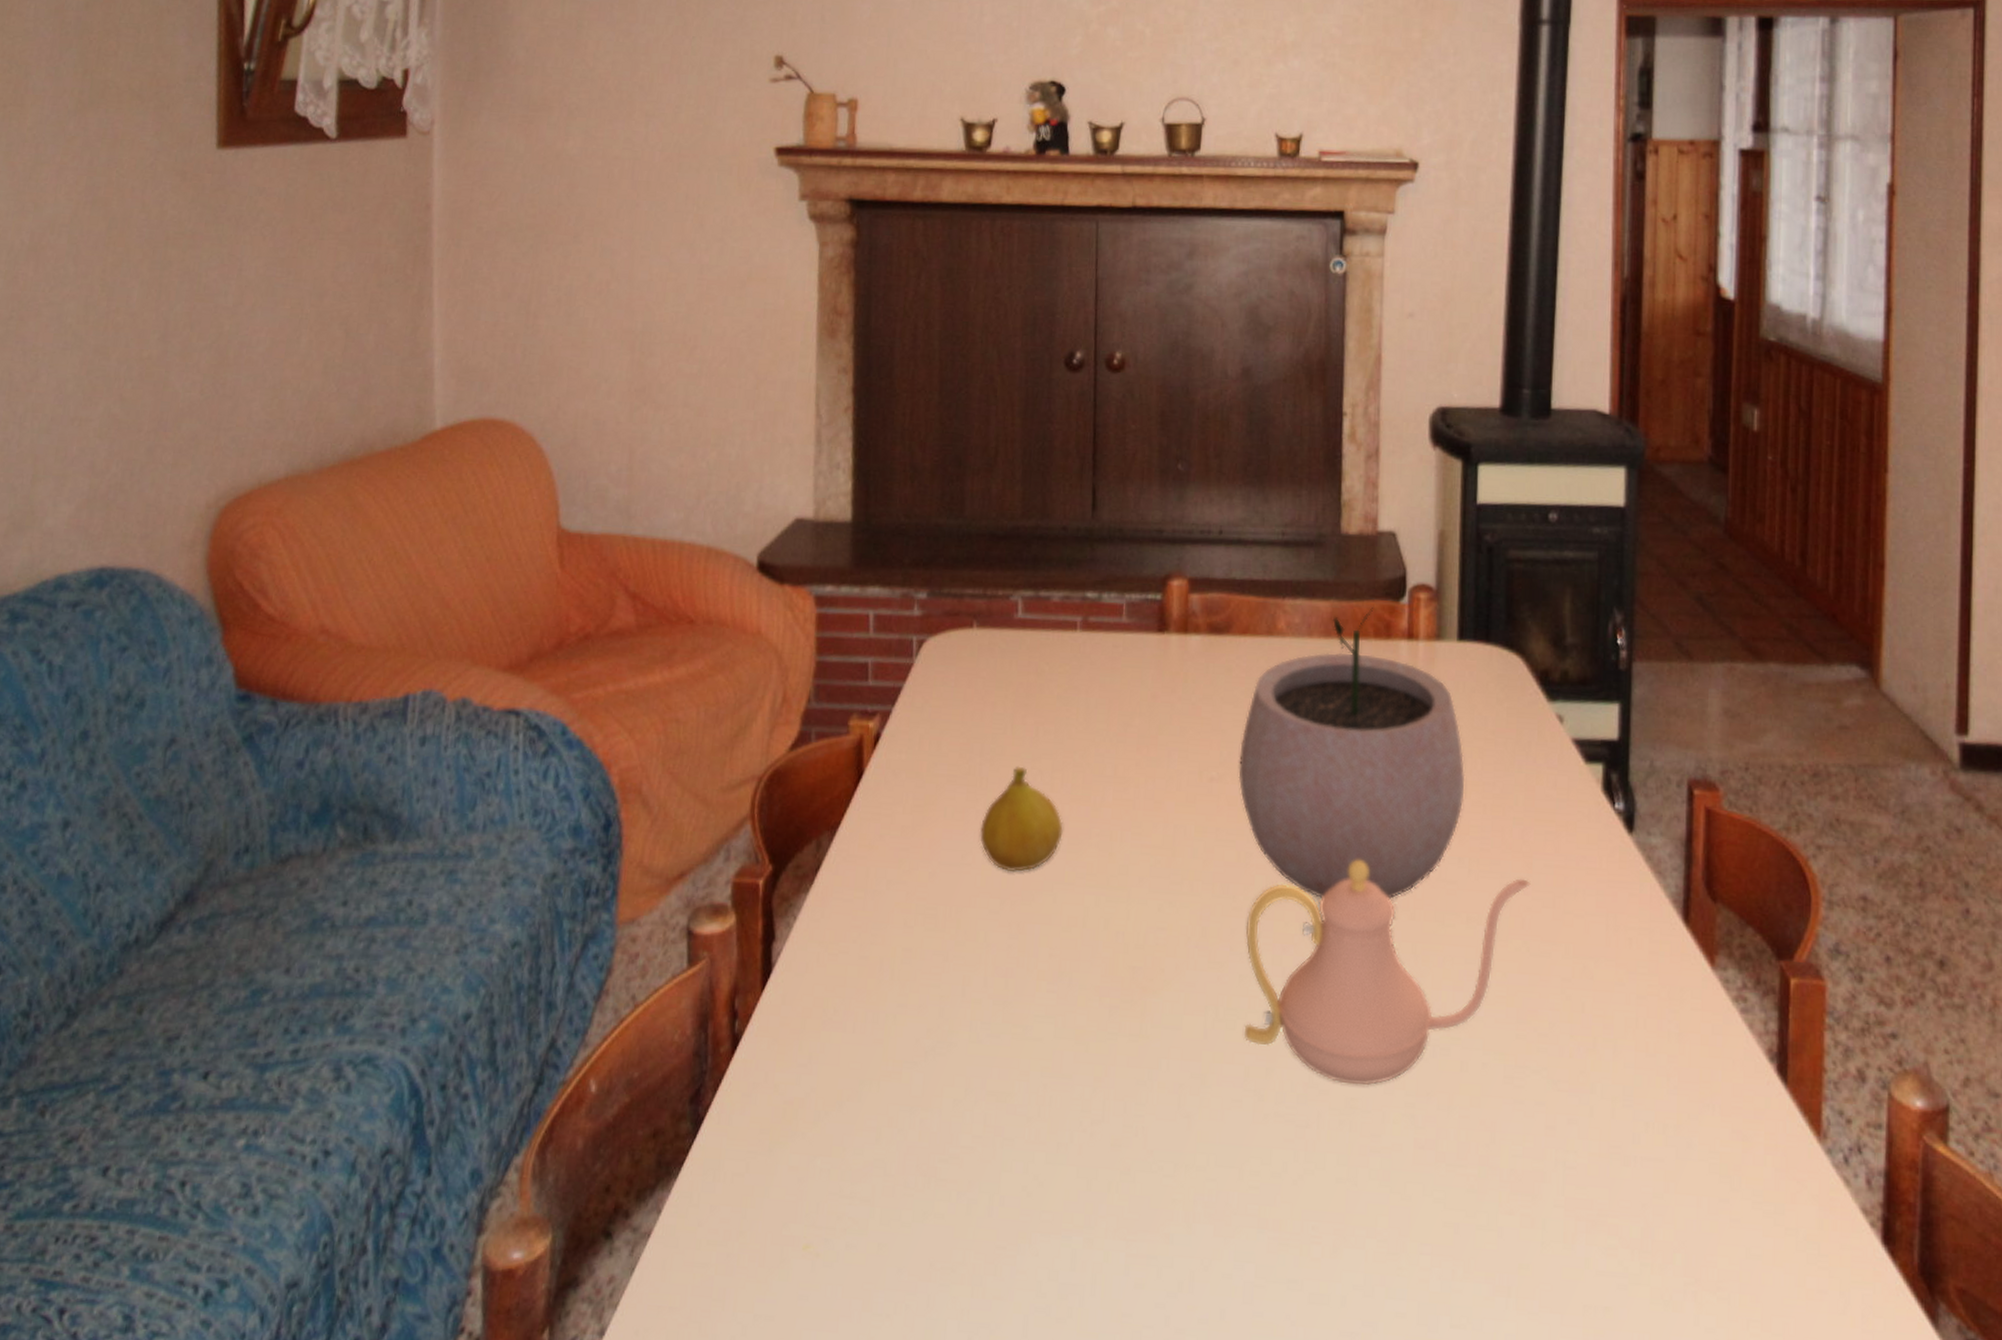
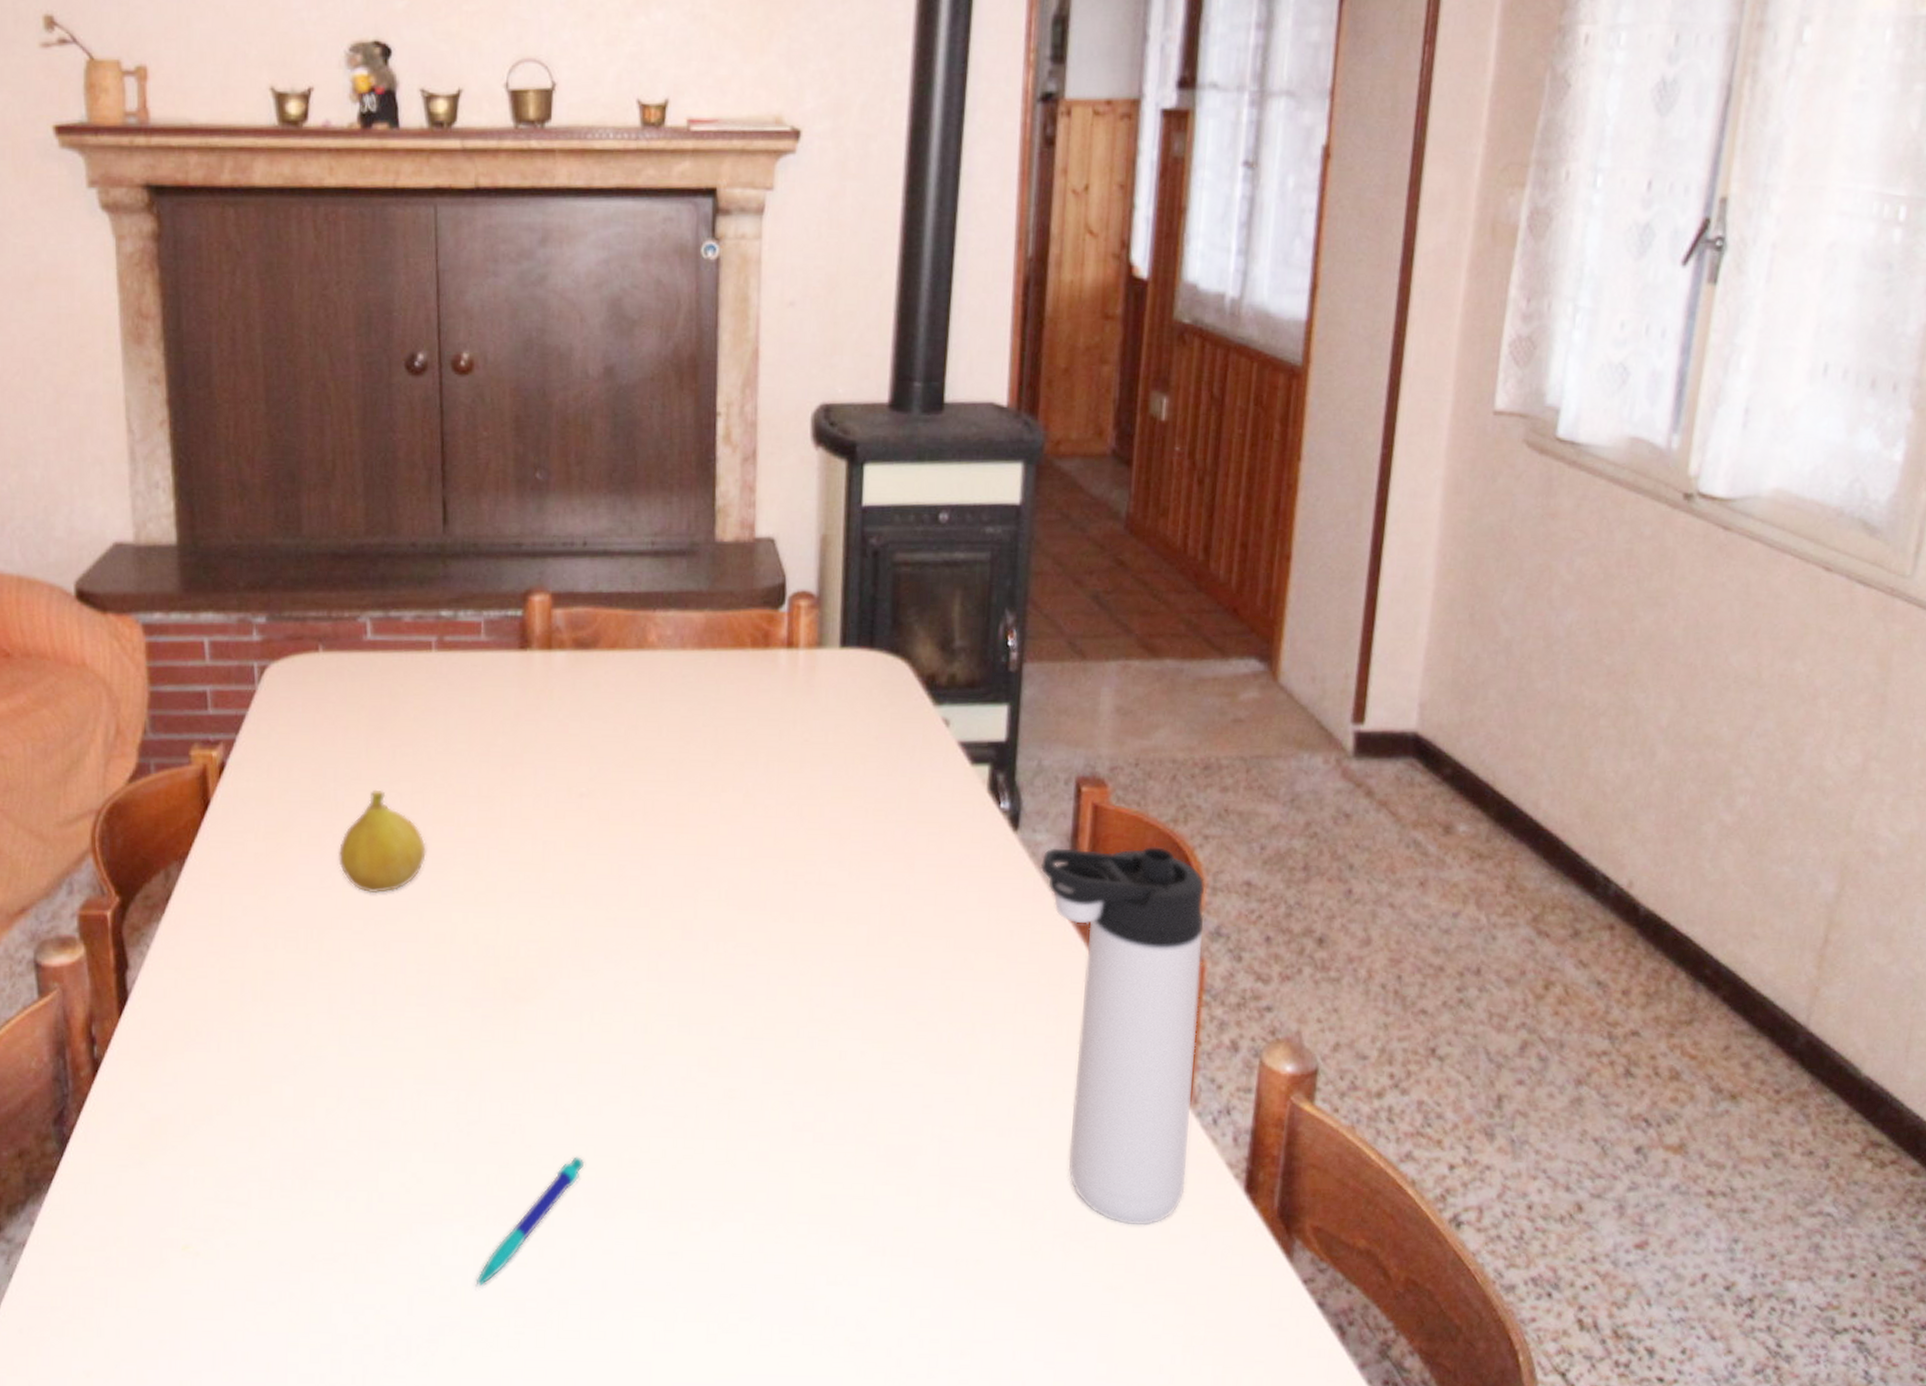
pen: none [1092,1165,1206,1310] -> present [475,1156,585,1288]
plant pot: present [1238,608,1465,899] -> none [609,617,847,905]
teapot: present [1243,859,1531,1086] -> none [620,867,912,1077]
thermos bottle: none [1656,852,1822,1277] -> present [1040,847,1206,1226]

